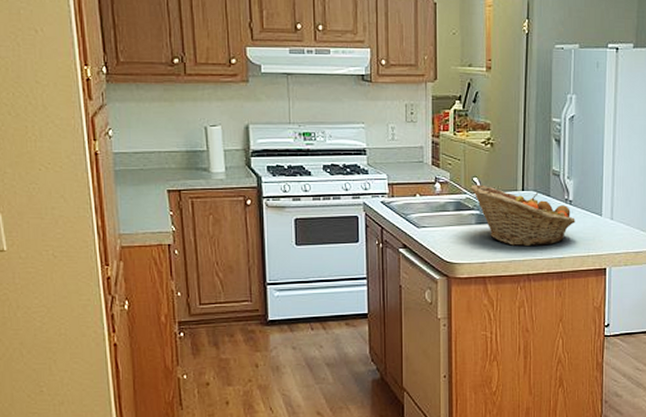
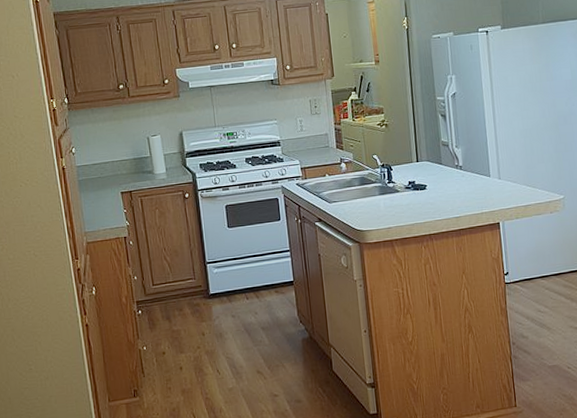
fruit basket: present [471,184,576,247] -> none [371,160,467,211]

